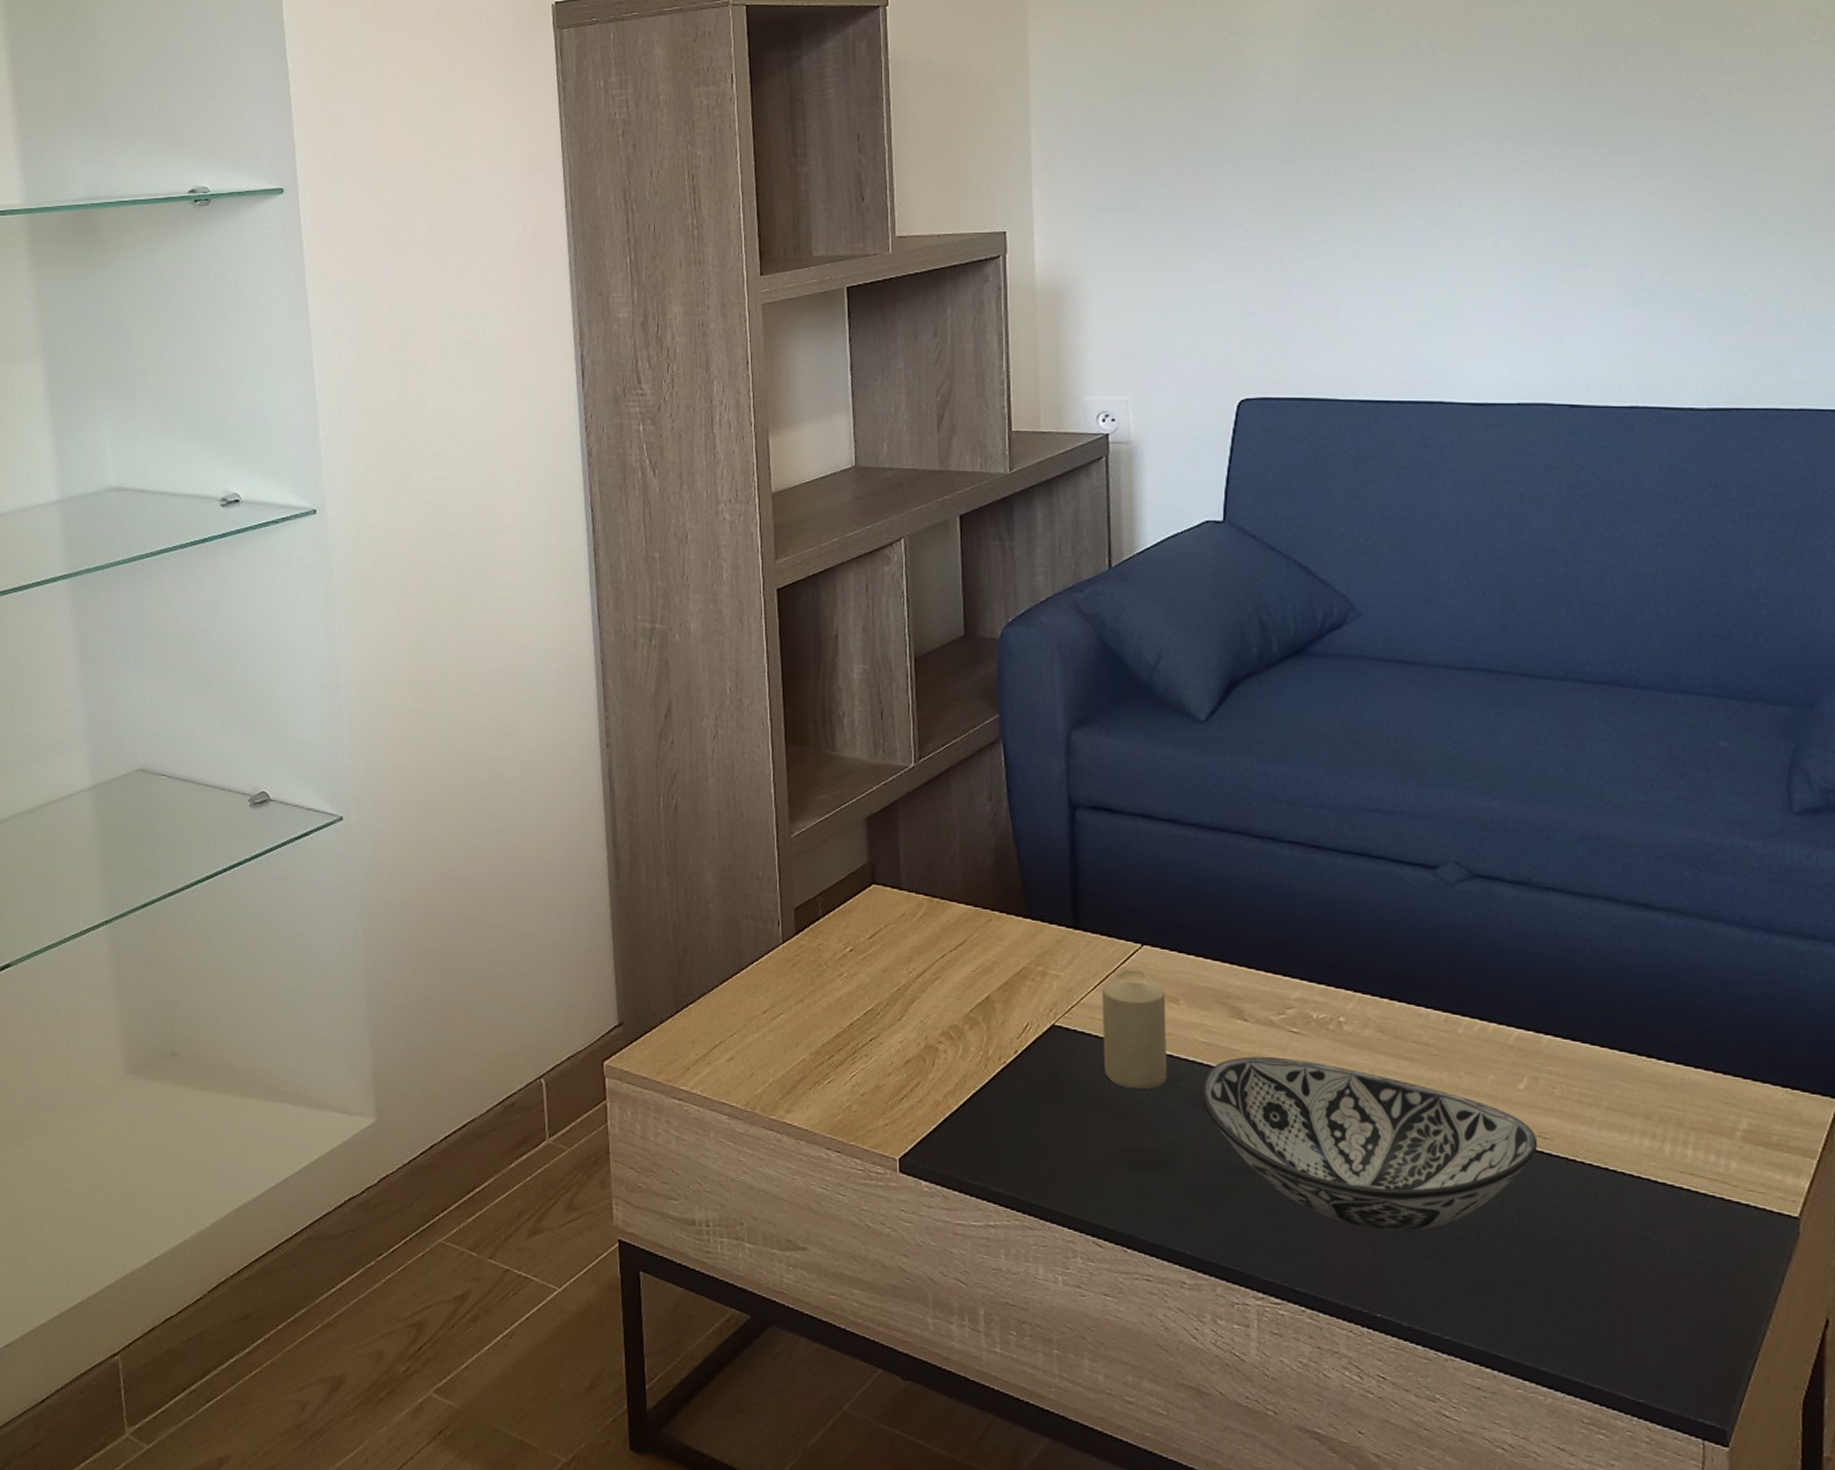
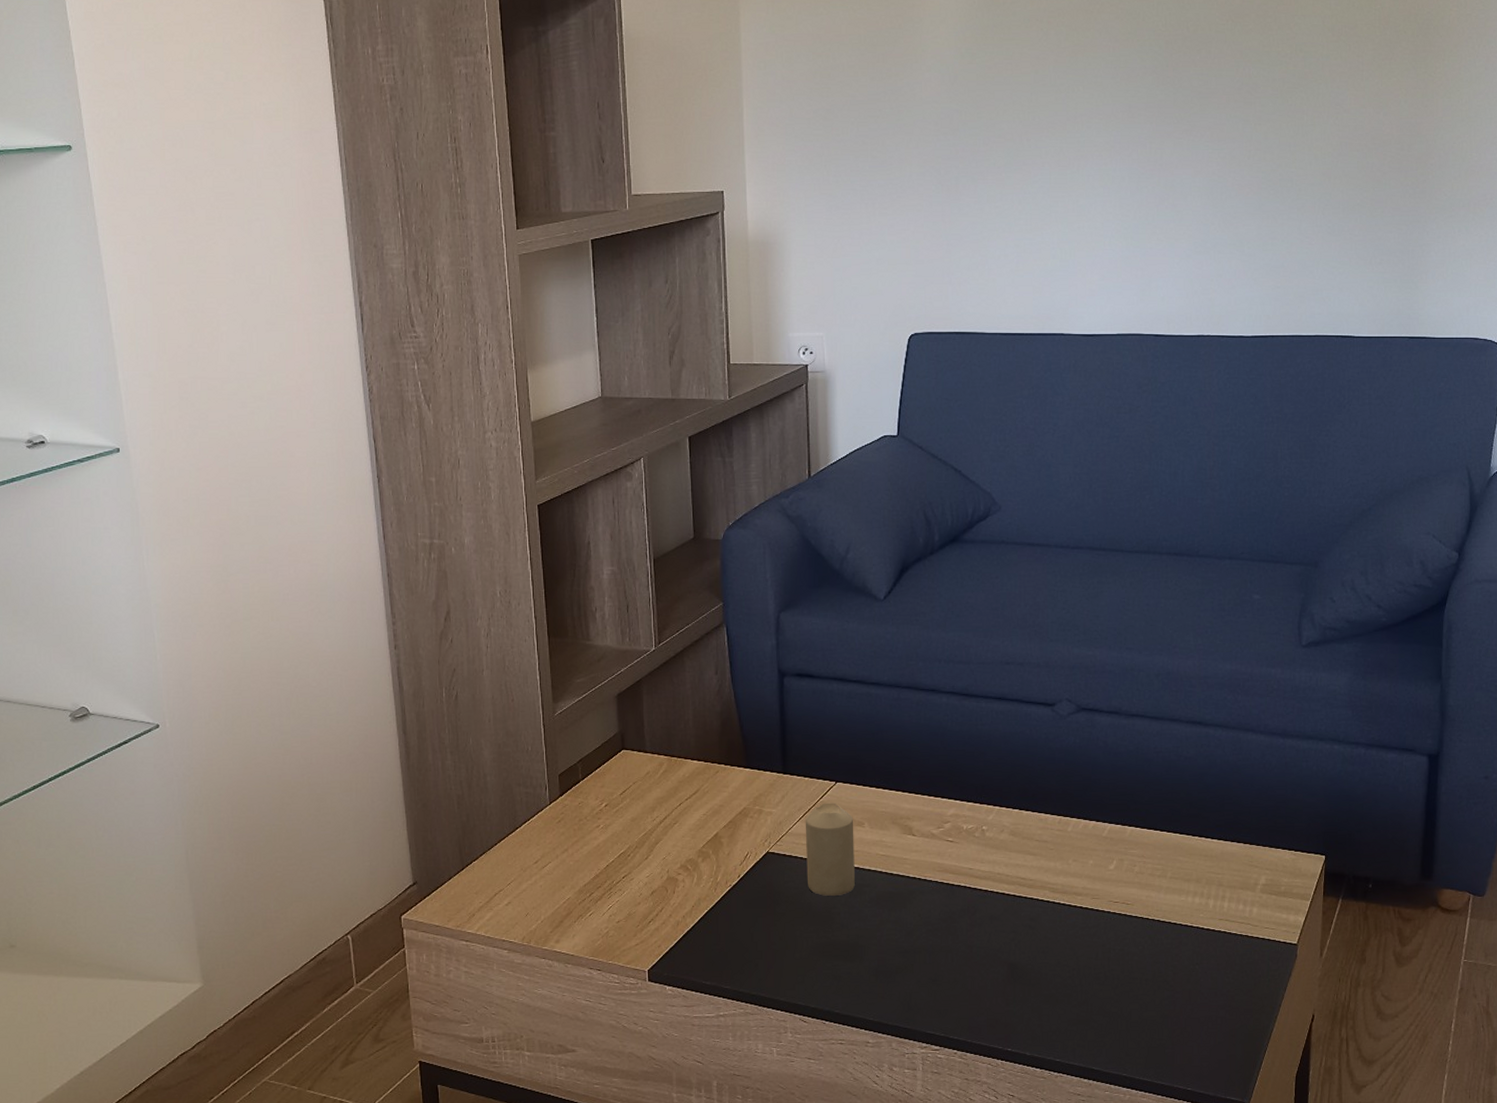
decorative bowl: present [1200,1056,1538,1231] -> none [880,861,1123,986]

